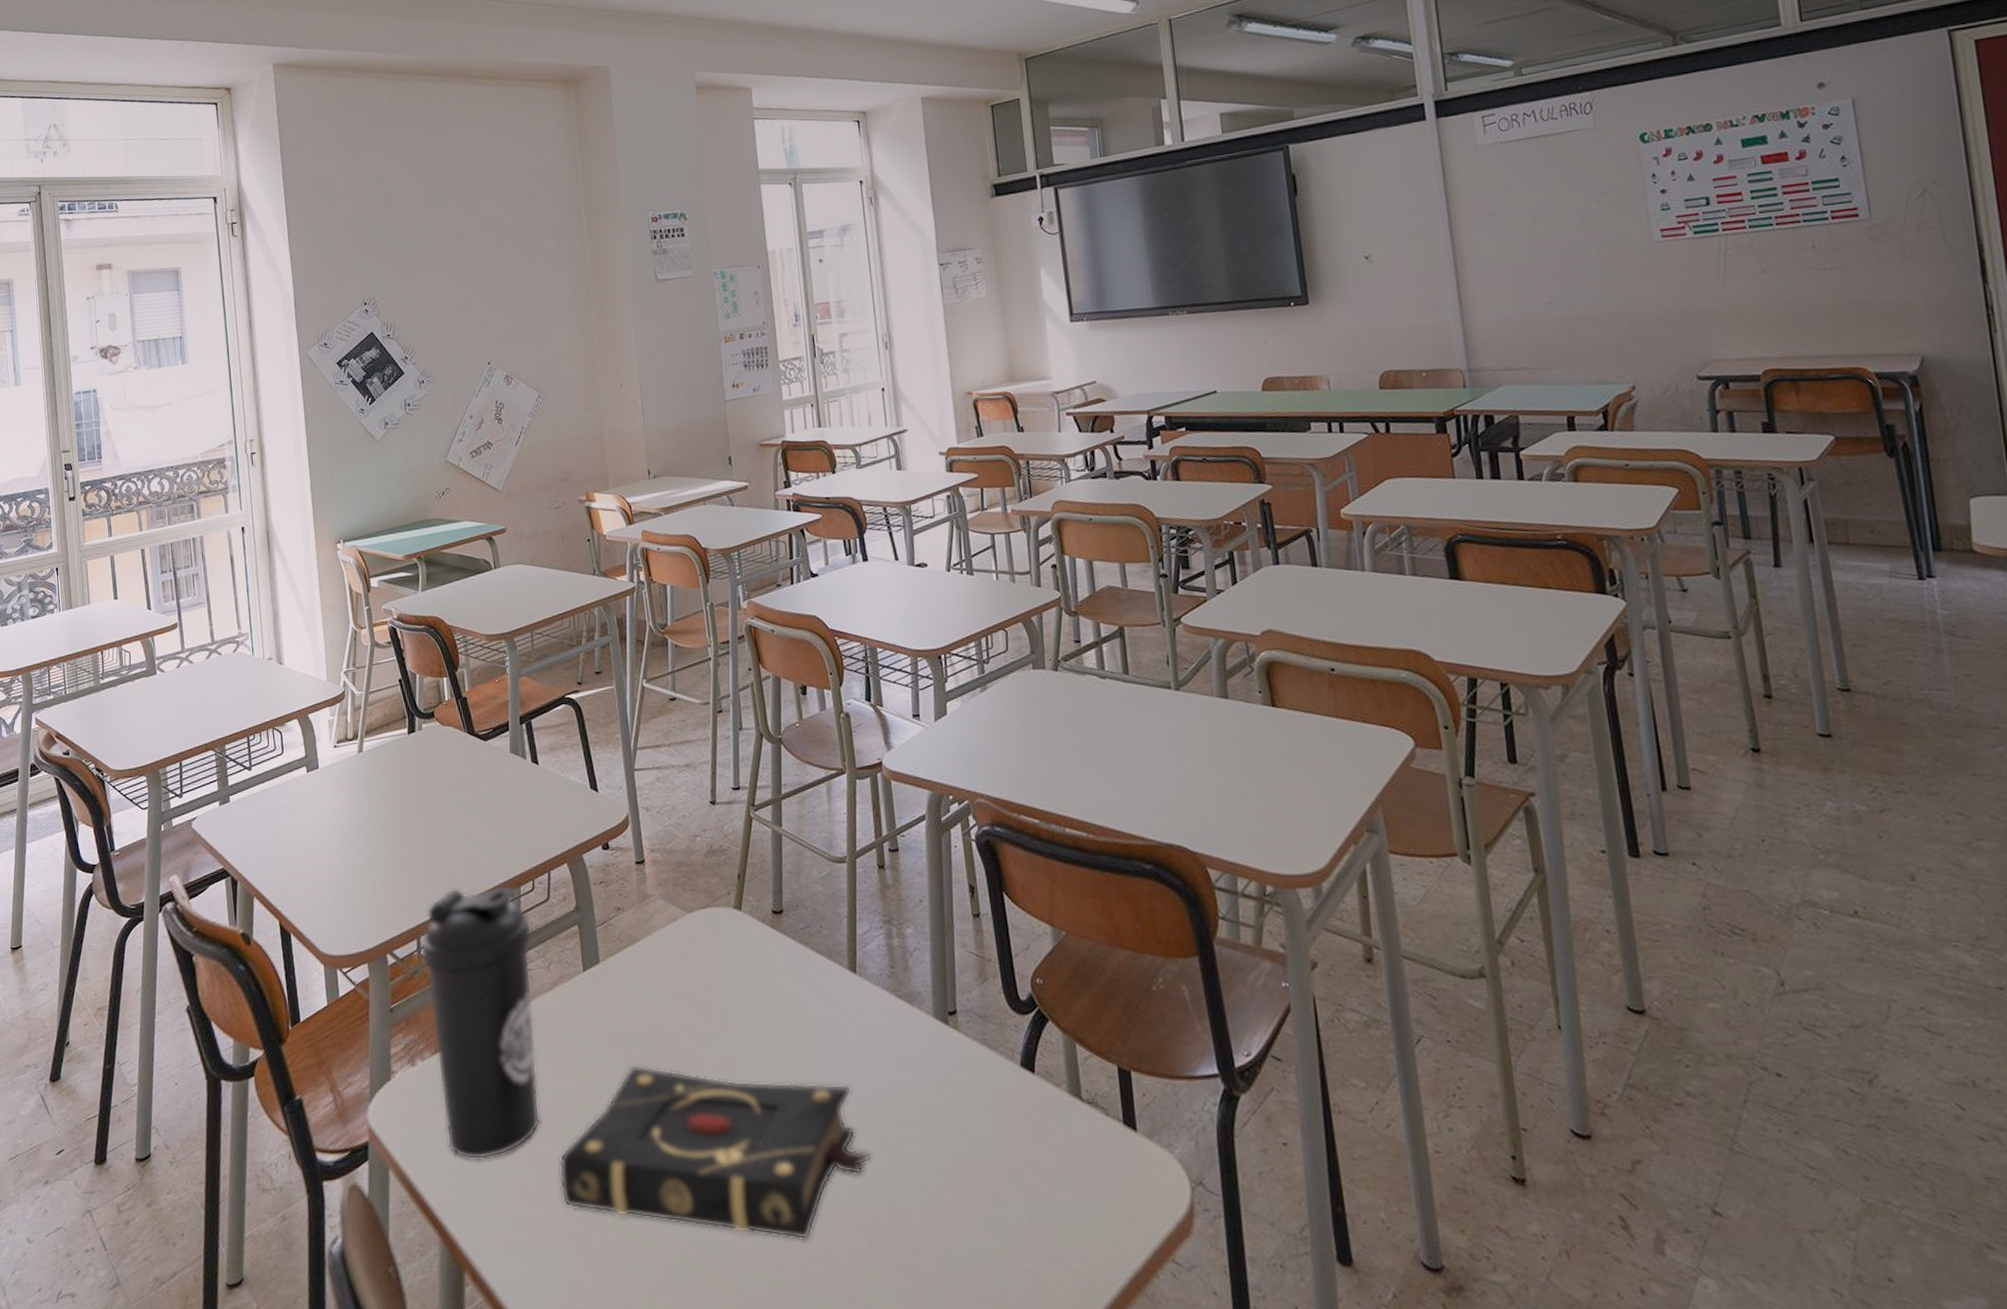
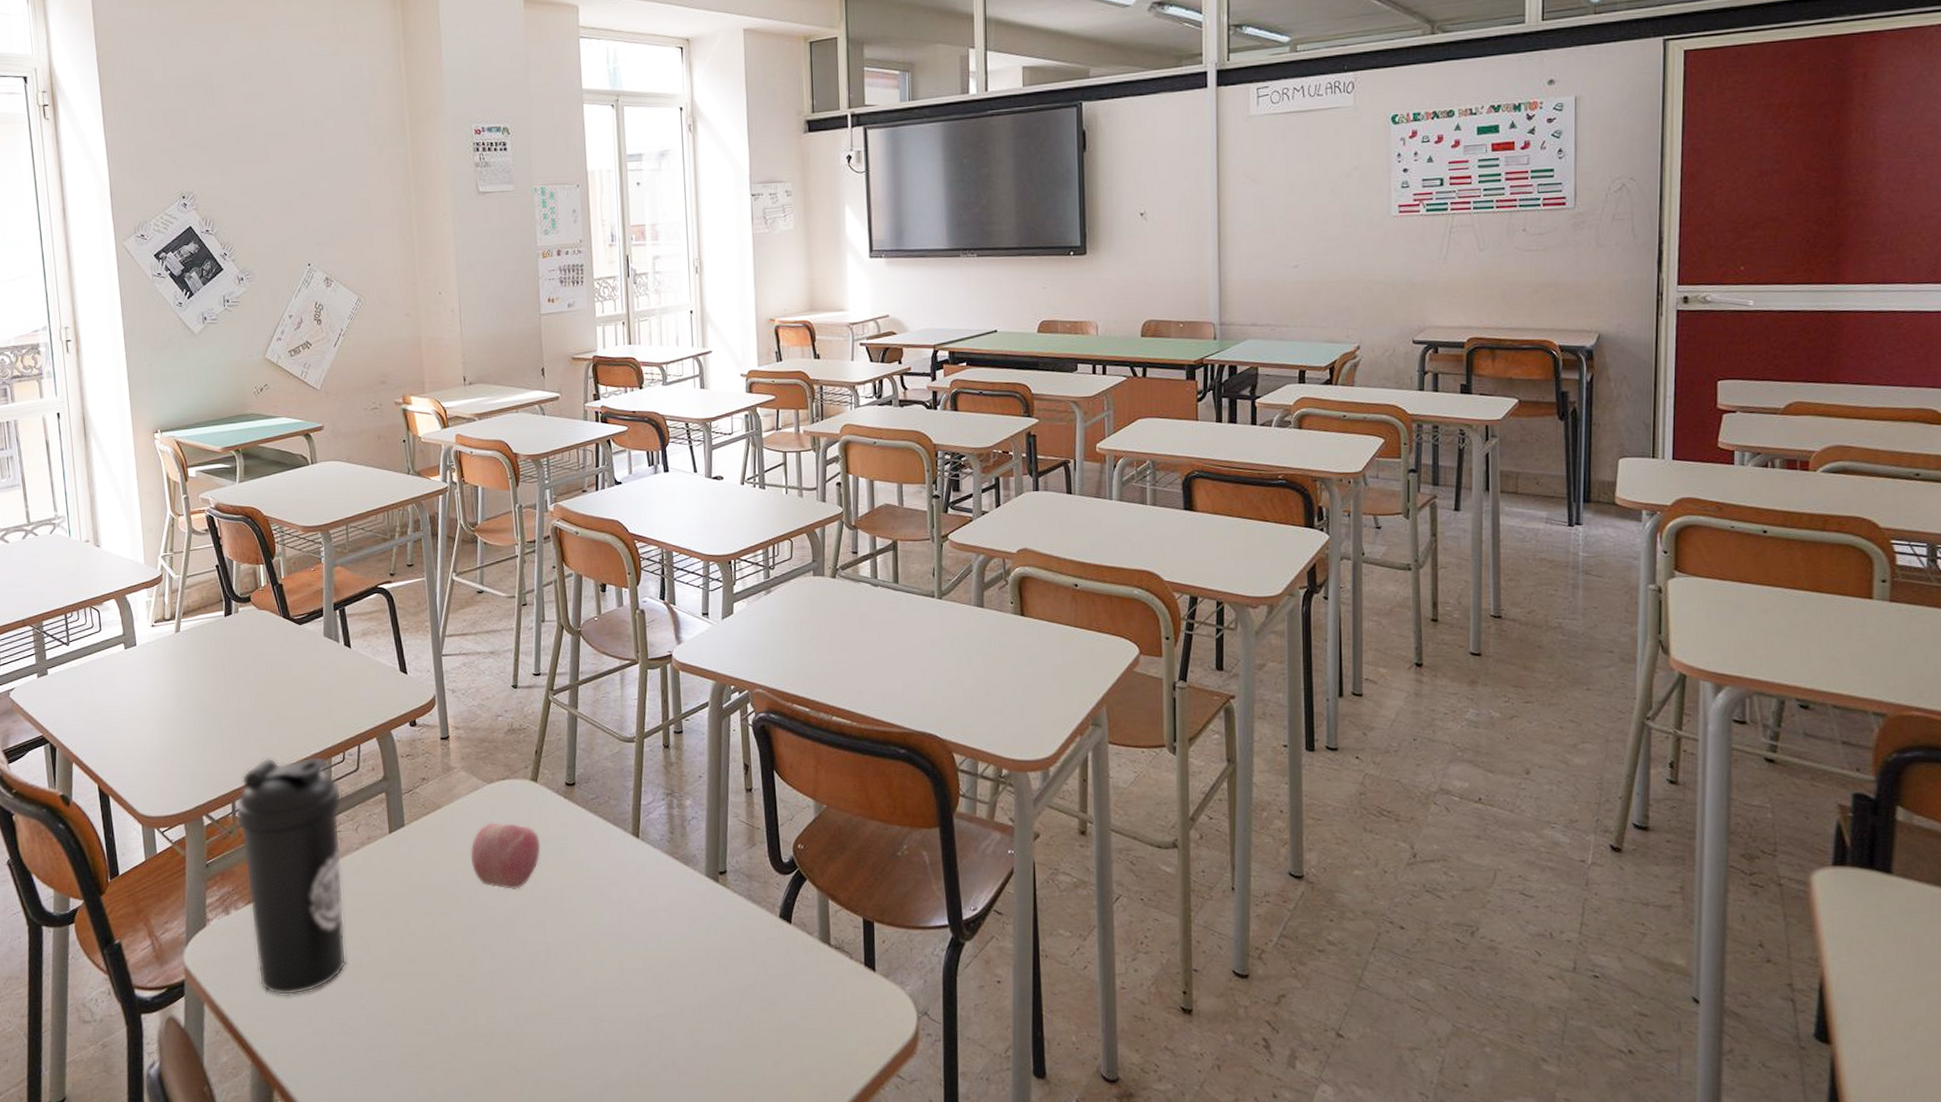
book: present [559,1065,870,1240] -> none [362,915,643,1061]
apple: none [671,957,748,1035] -> present [470,823,541,889]

